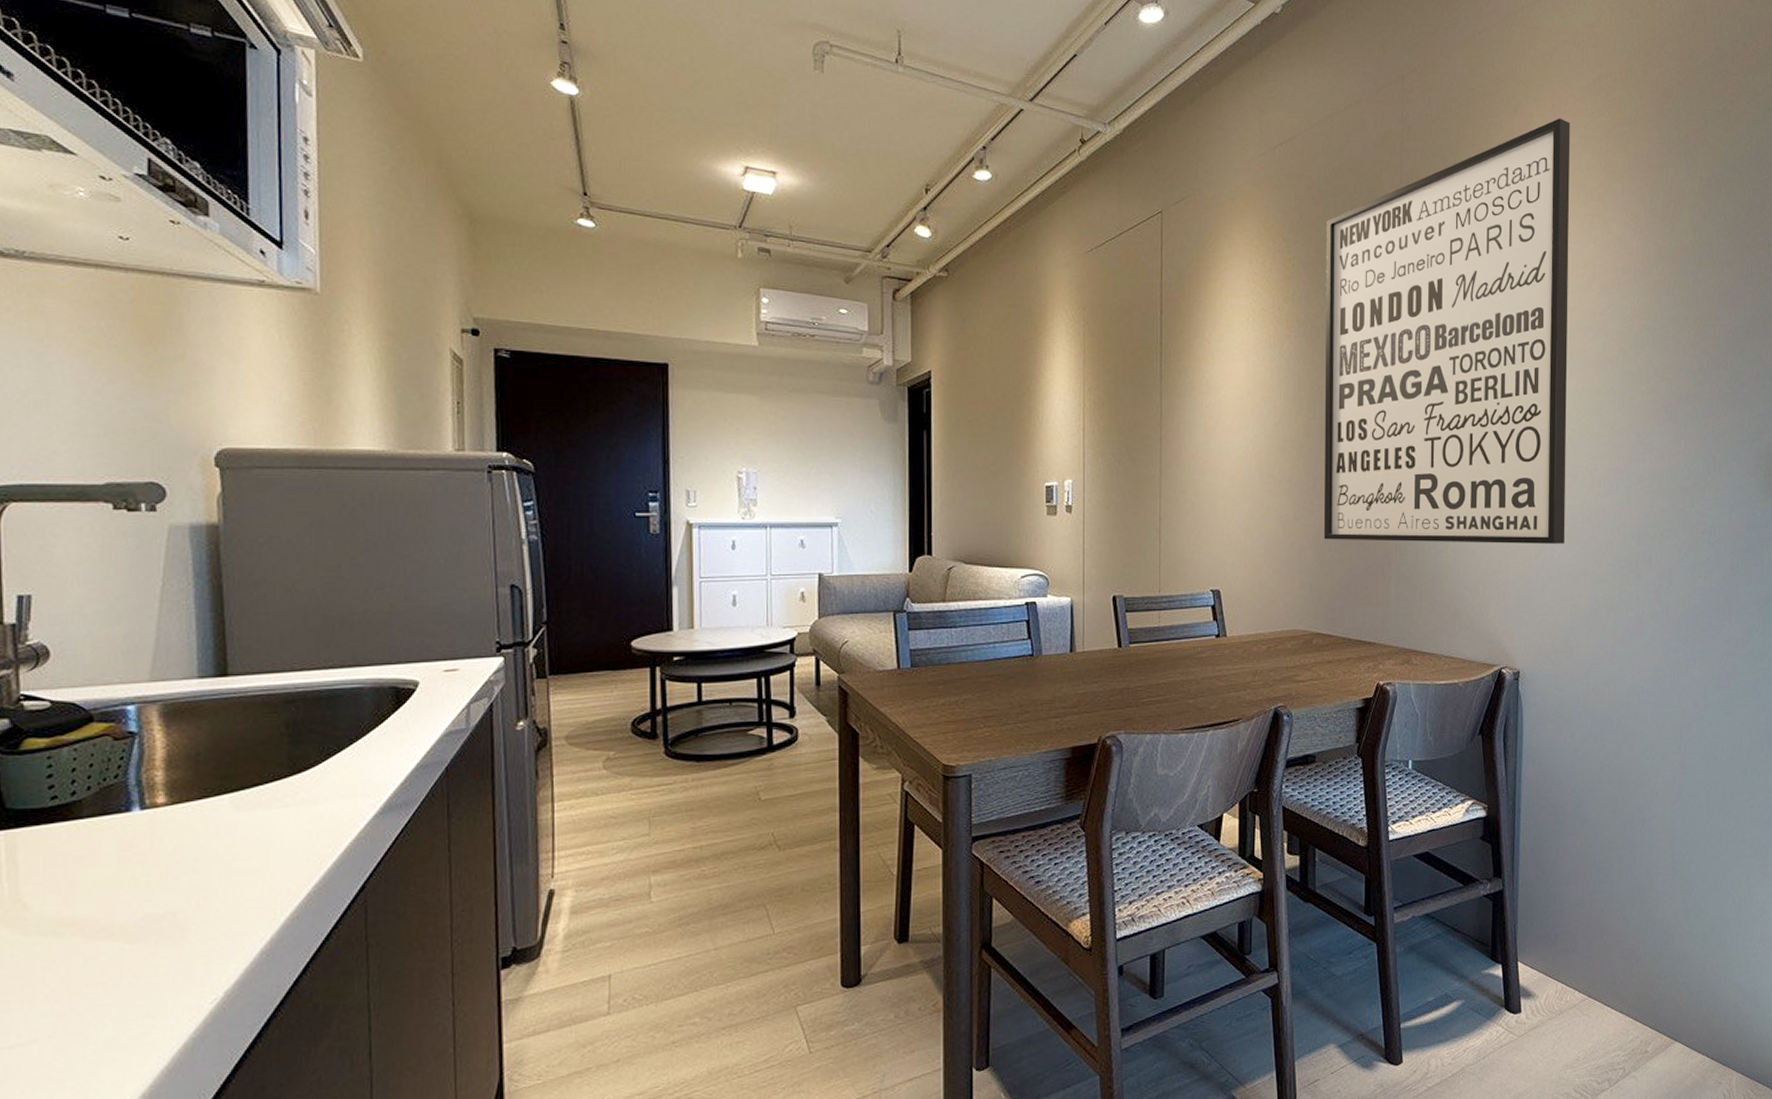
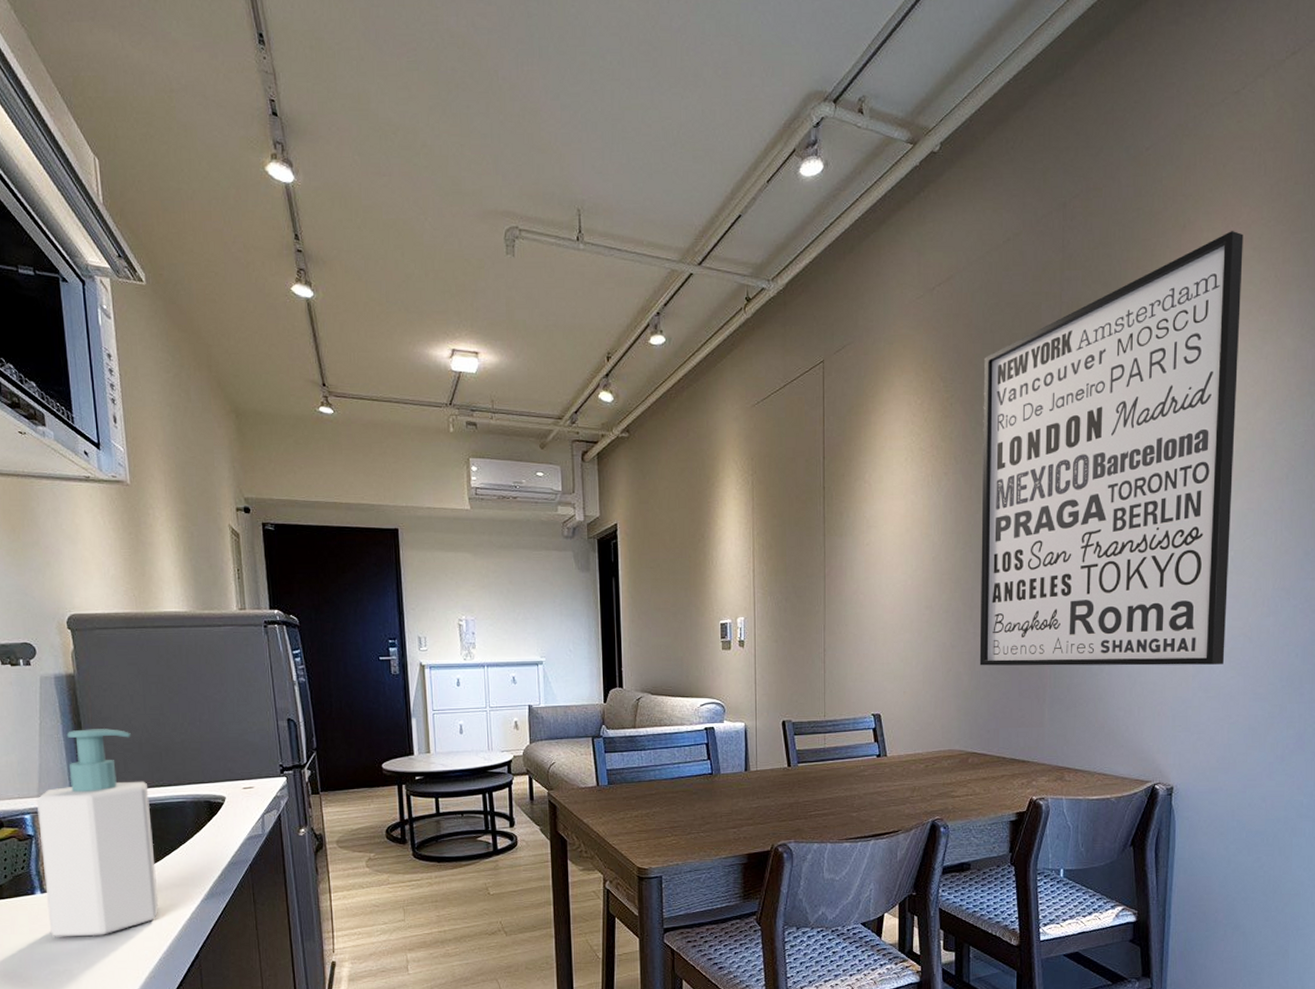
soap bottle: none [146,594,314,869] -> present [37,729,159,937]

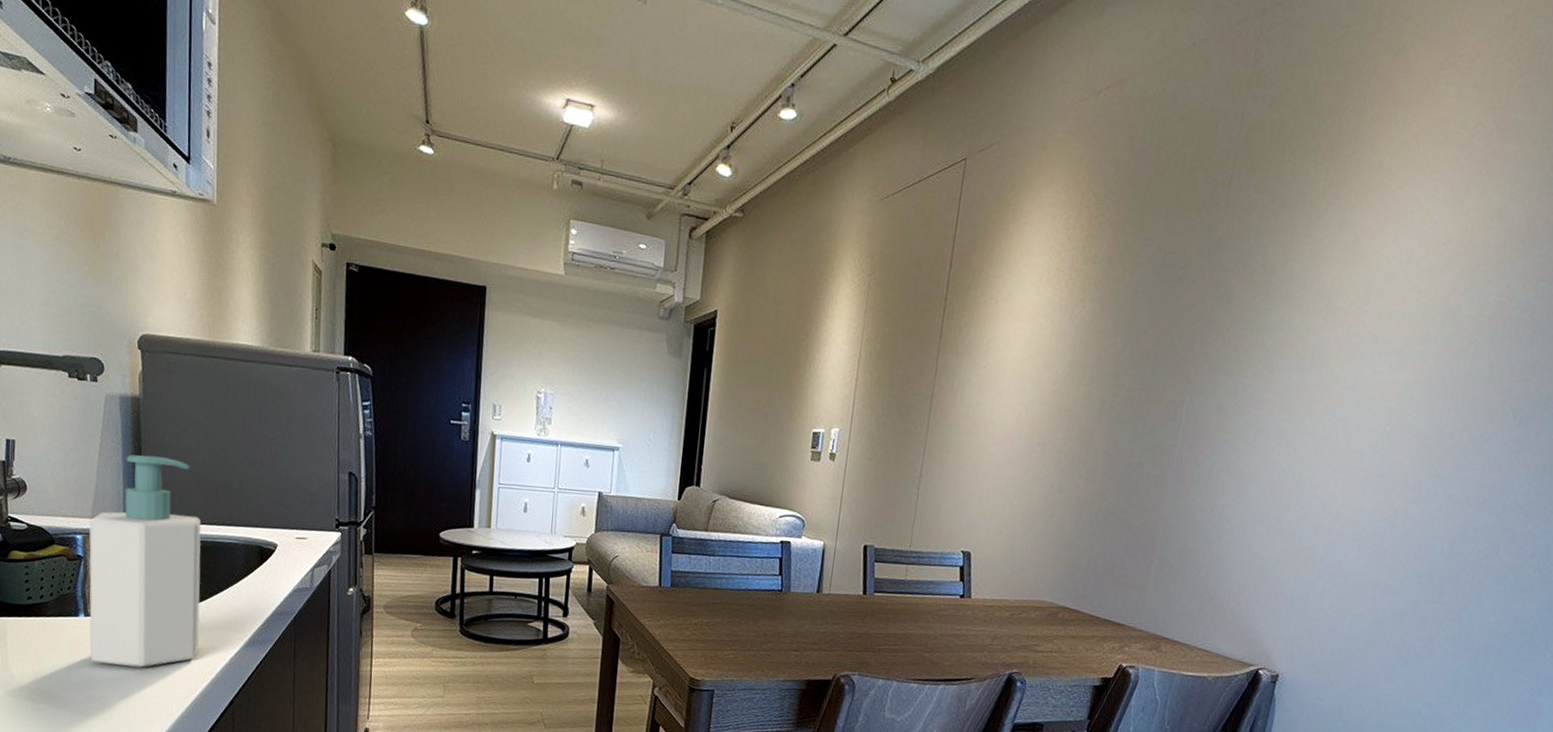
wall art: present [979,231,1244,666] -> none [1086,63,1465,549]

